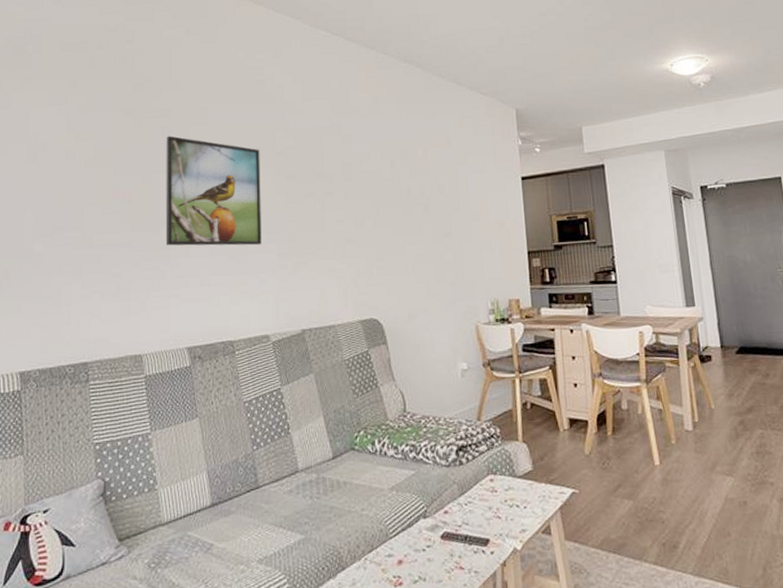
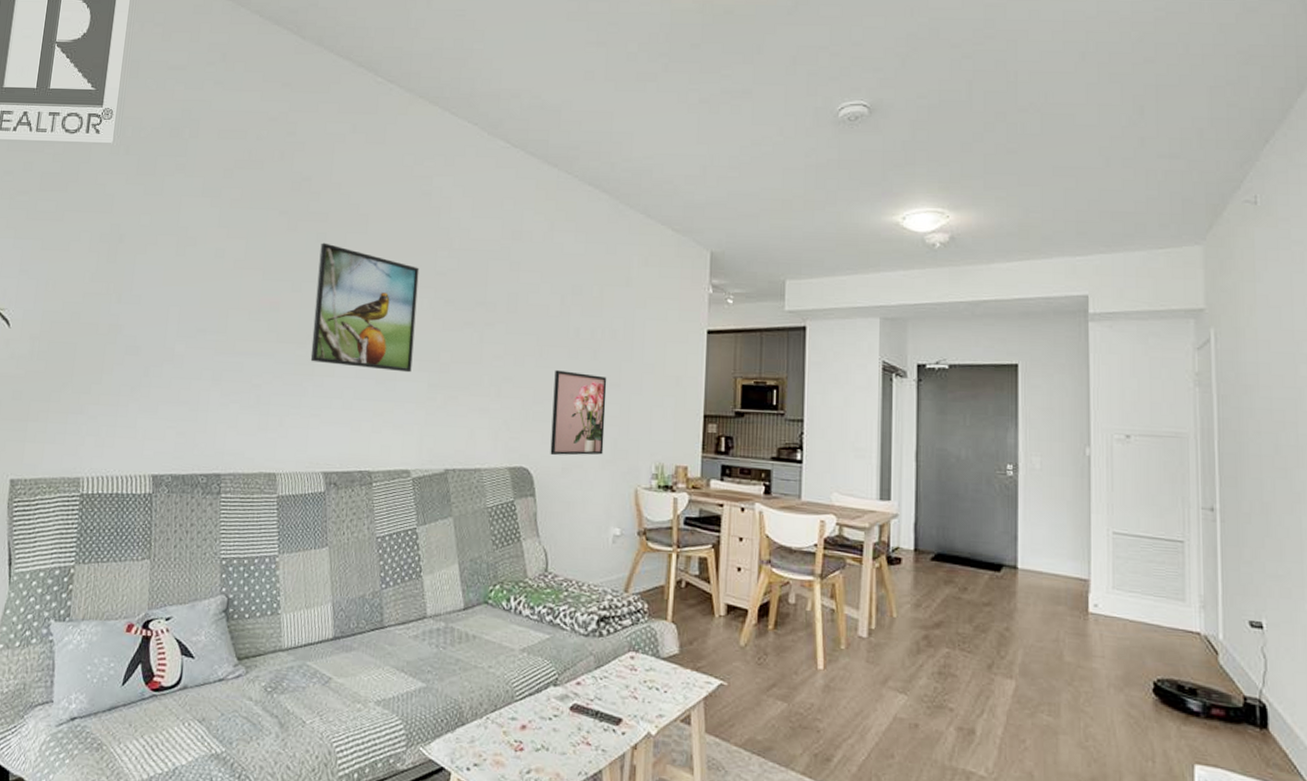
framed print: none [392,227,444,304] -> present [550,370,607,456]

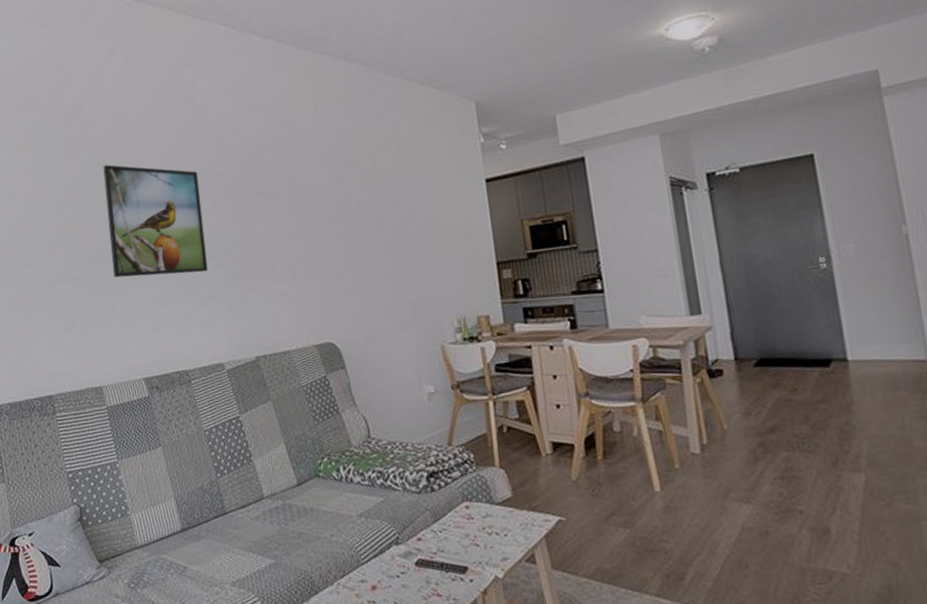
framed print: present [550,370,607,456] -> none [343,242,404,326]

